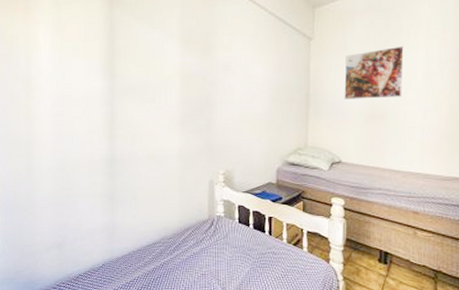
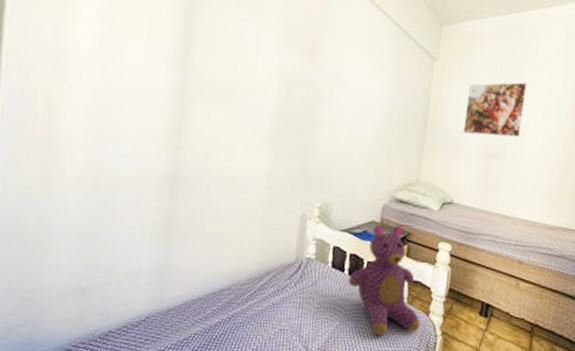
teddy bear: none [253,185,322,281] -> present [348,224,421,336]

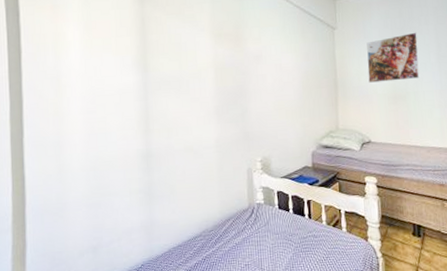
teddy bear: present [348,224,421,336] -> none [293,167,362,263]

